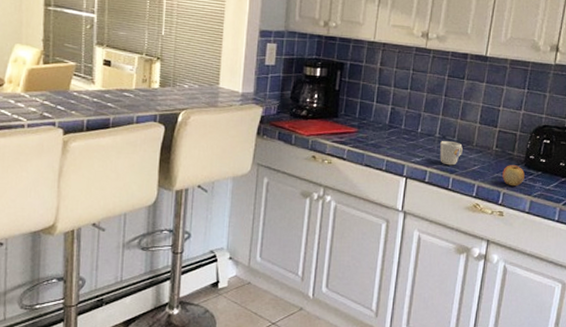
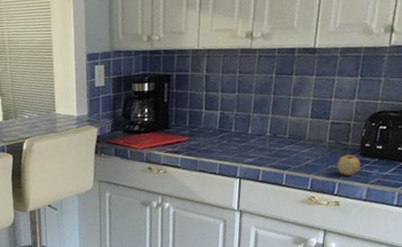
mug: present [440,141,463,166] -> none [272,138,295,163]

